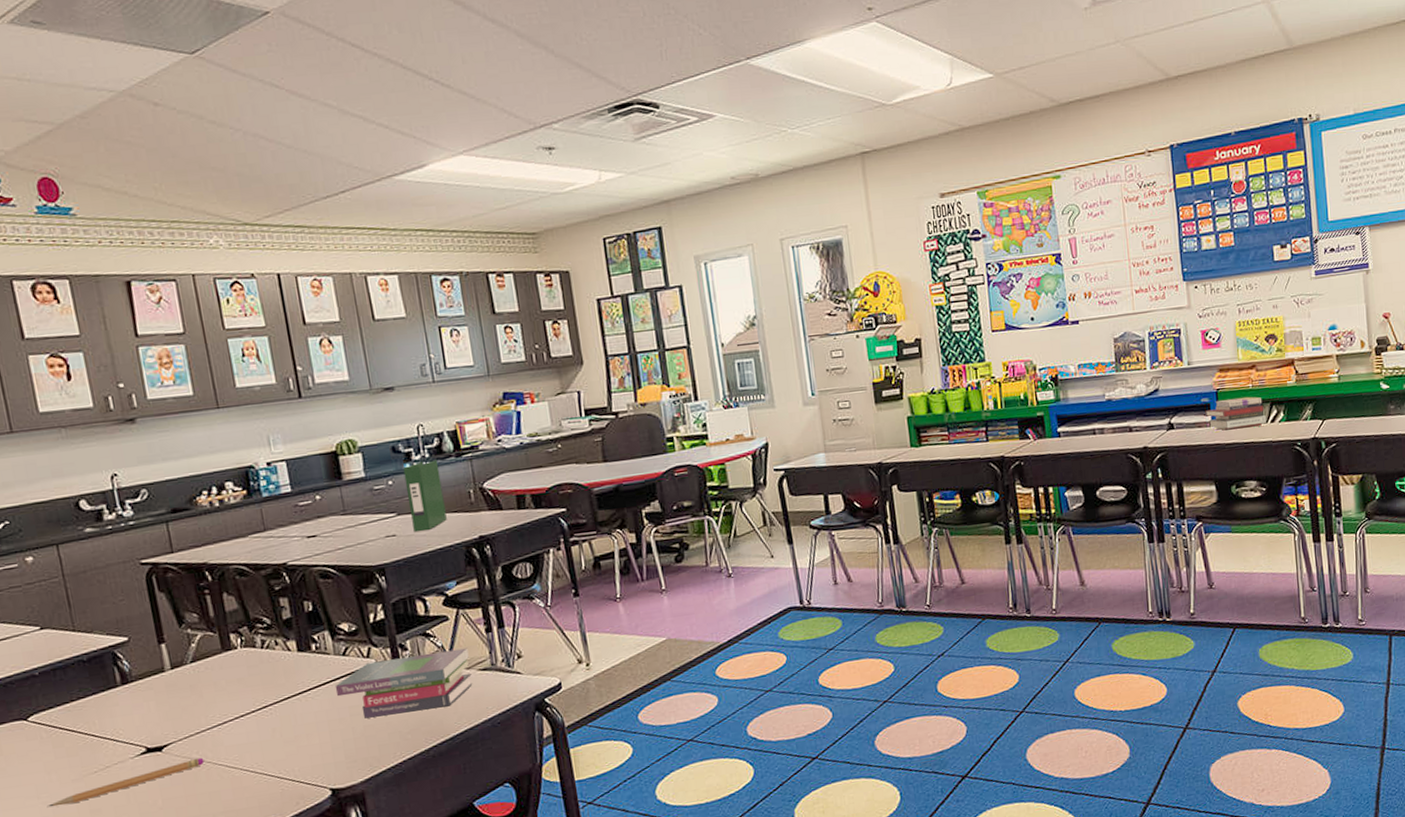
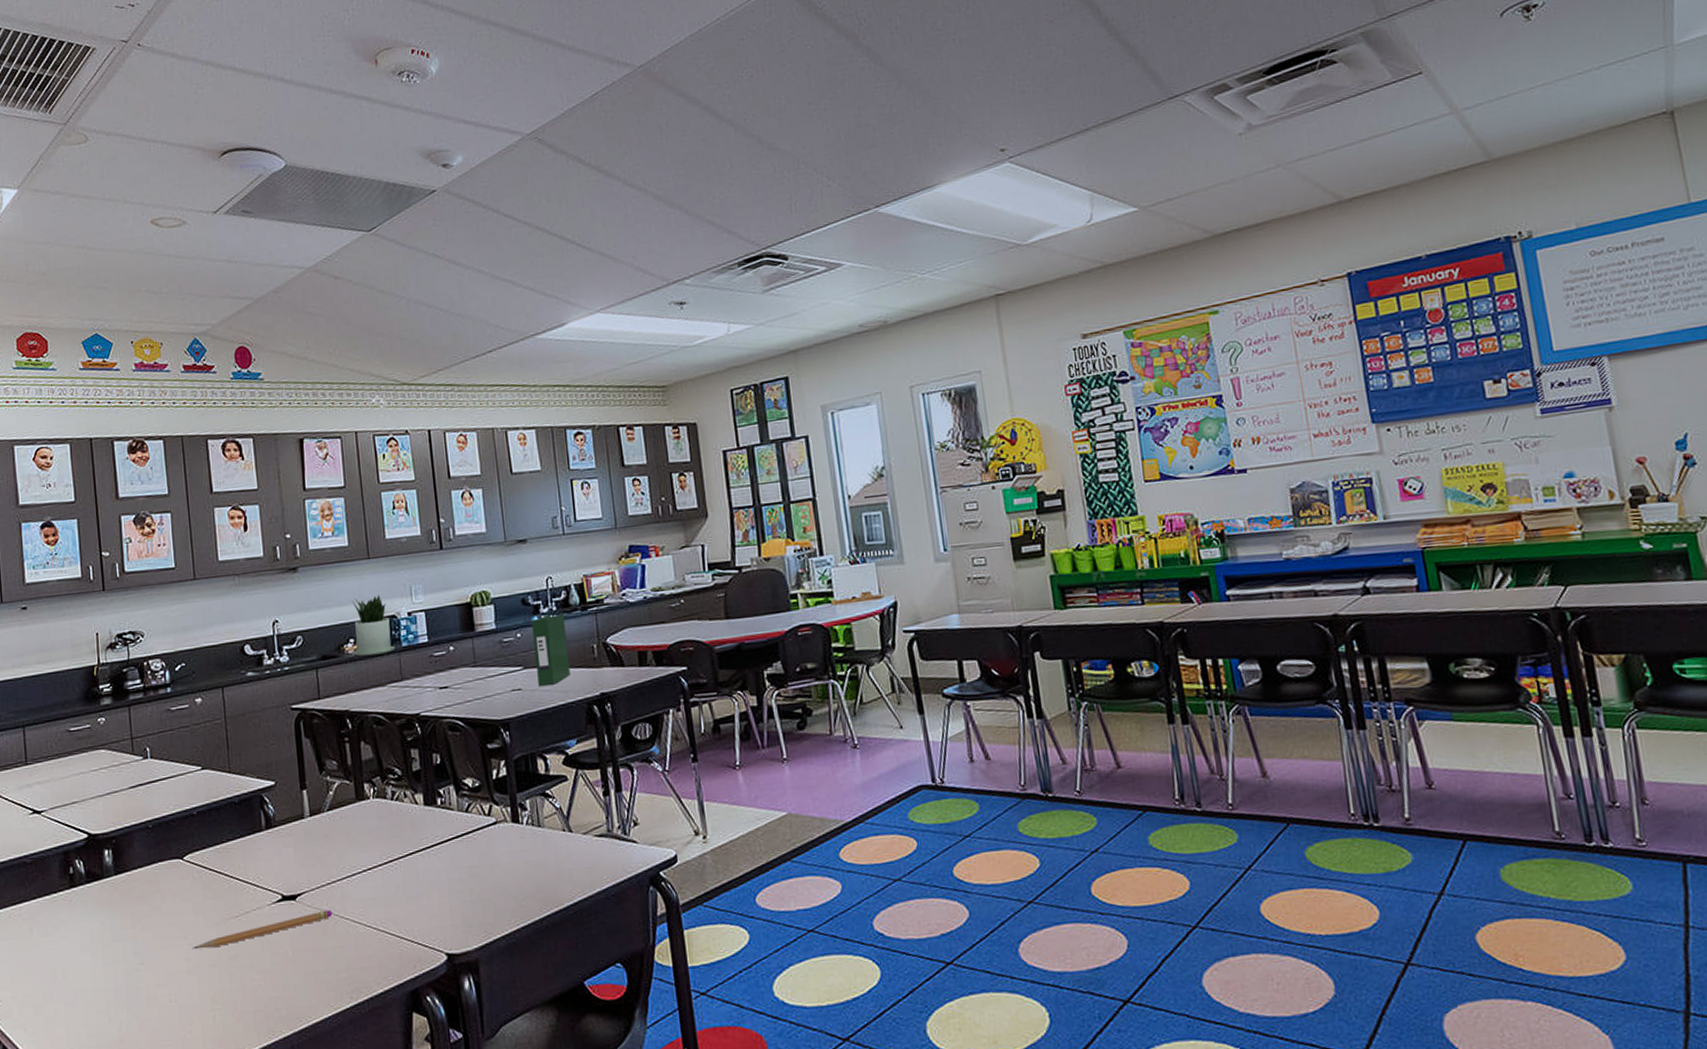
planter: none [202,444,255,509] -> present [352,594,395,657]
books: present [335,648,473,719] -> none [456,811,589,880]
books: present [1206,396,1266,431] -> none [1410,556,1490,597]

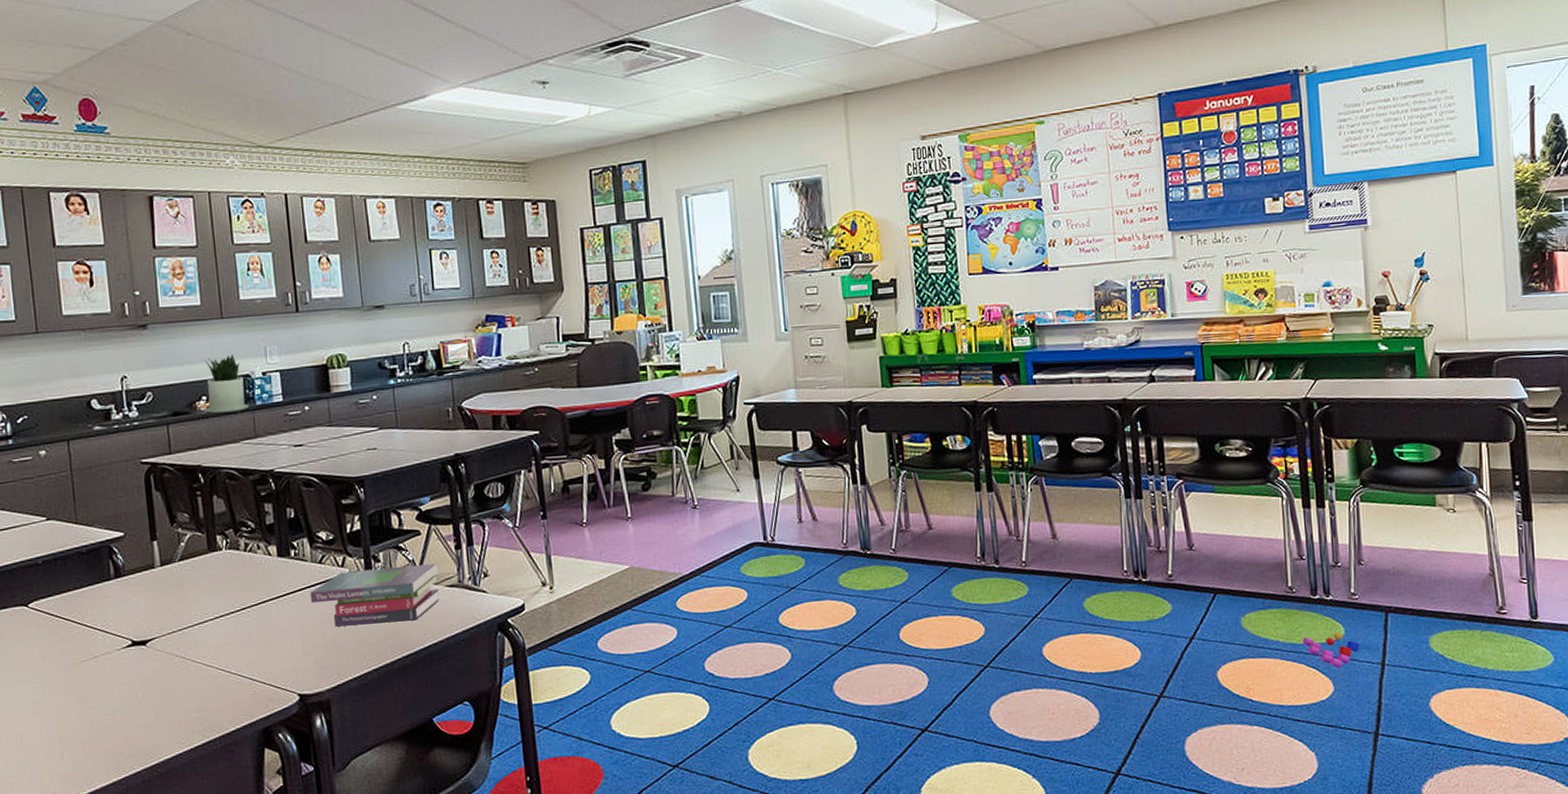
pencil: present [192,909,333,950] -> none [38,654,184,693]
books: none [456,811,589,880] -> present [309,563,440,627]
binder: present [531,613,570,687] -> none [387,377,425,447]
toy blocks: none [1579,887,1654,932] -> present [1302,632,1360,669]

